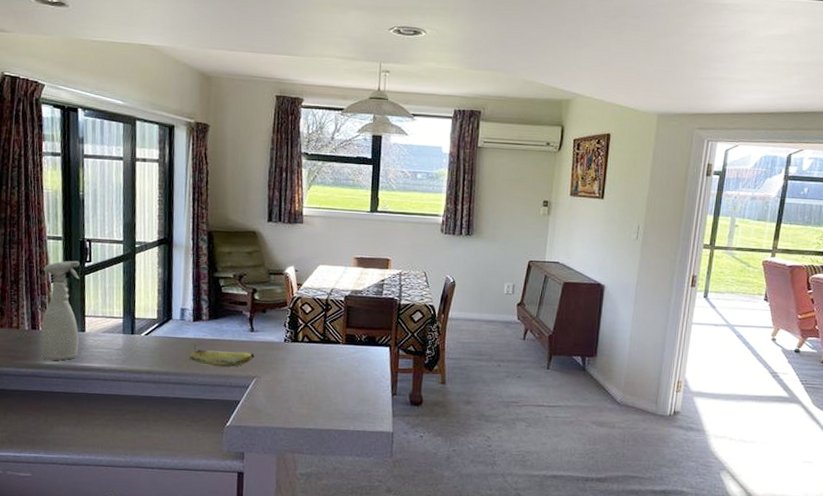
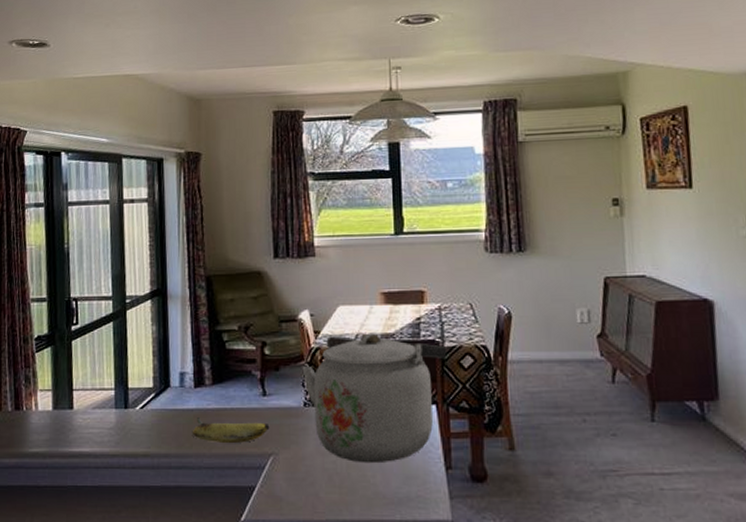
spray bottle: present [40,260,80,361] -> none [25,324,66,448]
kettle: none [285,288,403,388] -> present [302,333,447,464]

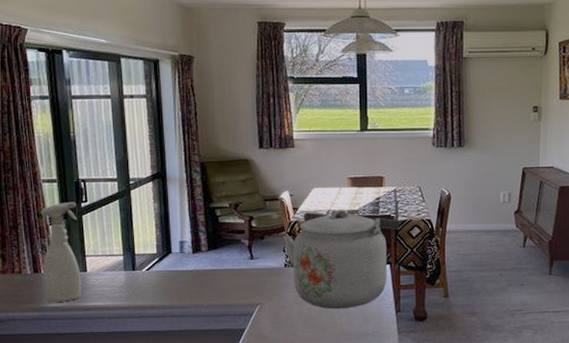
spray bottle: none [25,324,66,448] -> present [40,201,81,303]
fruit: present [192,418,270,444] -> none [191,277,257,297]

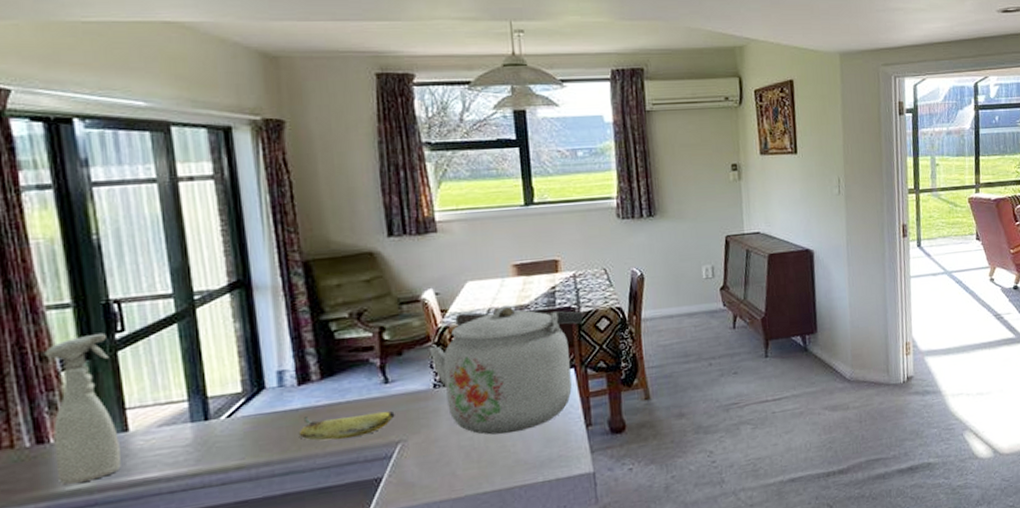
fruit: none [191,277,257,297] -> present [298,411,395,441]

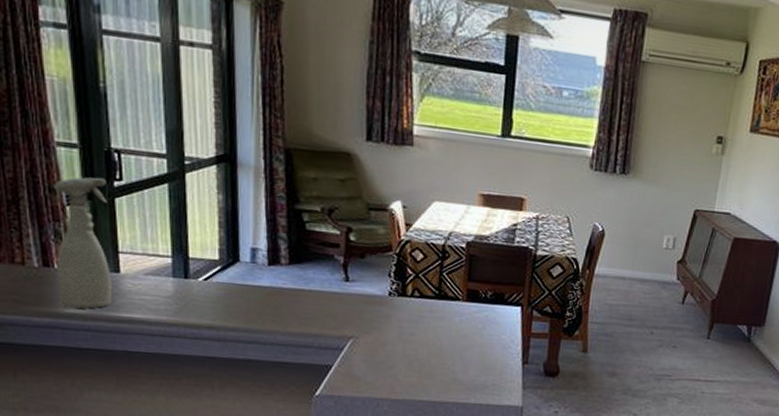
fruit: present [298,411,395,441] -> none [264,295,351,324]
kettle: present [429,305,583,435] -> none [389,231,539,354]

